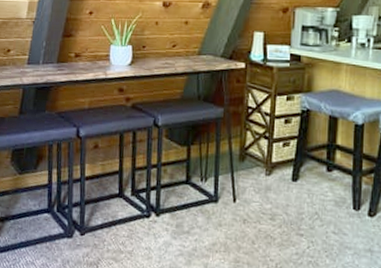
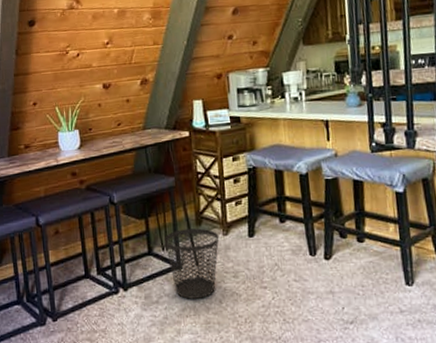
wastebasket: none [203,162,261,236] -> present [164,228,219,299]

